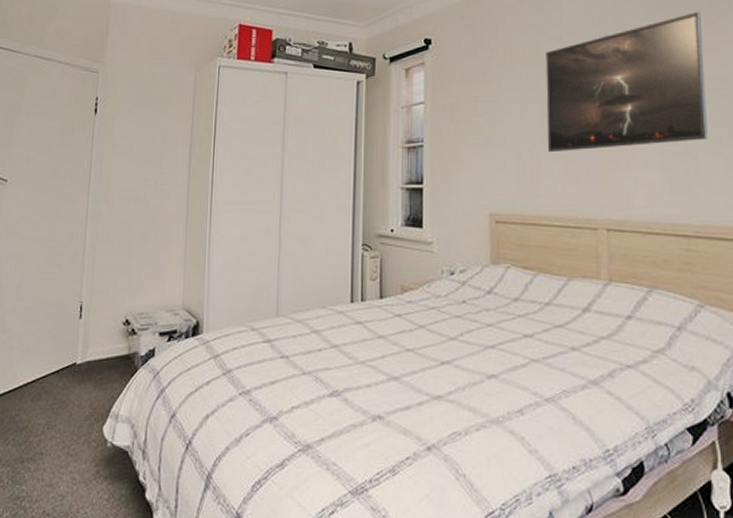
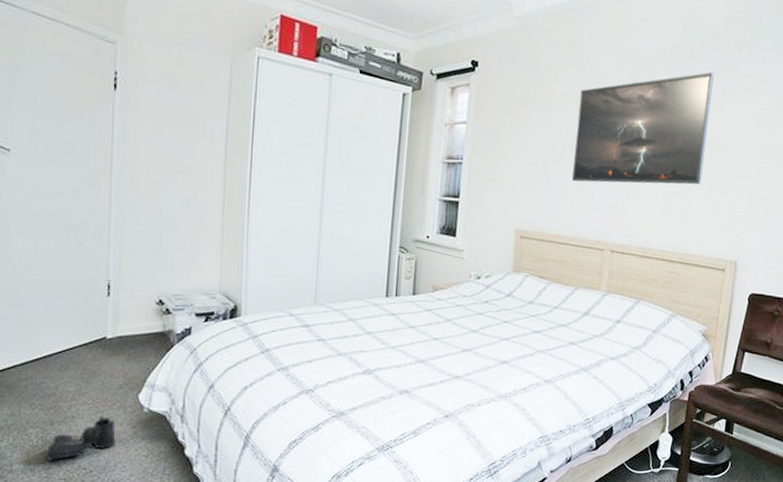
boots: none [15,452,80,505] -> present [47,416,116,461]

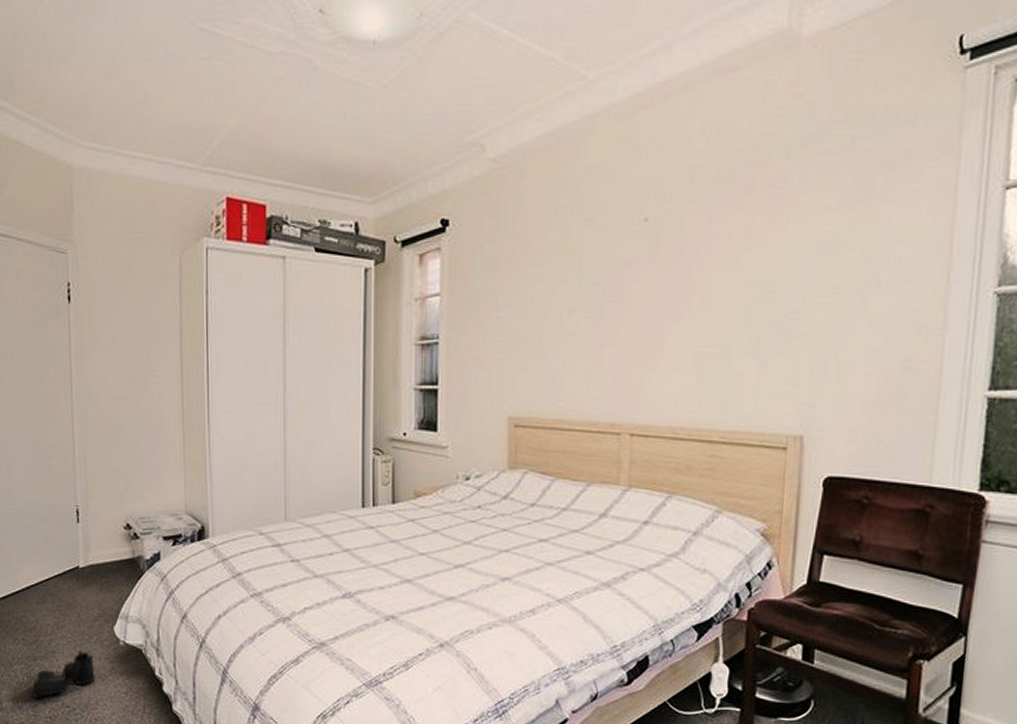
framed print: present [571,72,714,185] -> none [572,191,753,352]

